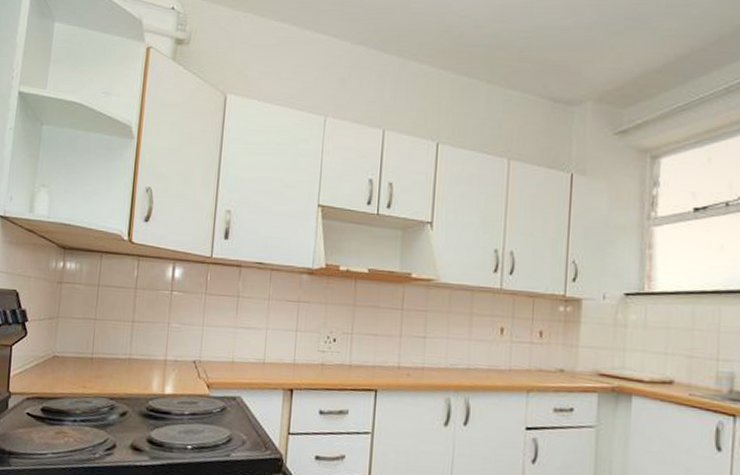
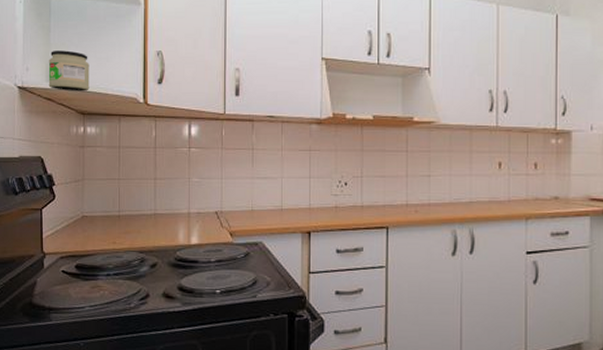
jar: none [31,181,76,225] -> present [48,50,90,92]

